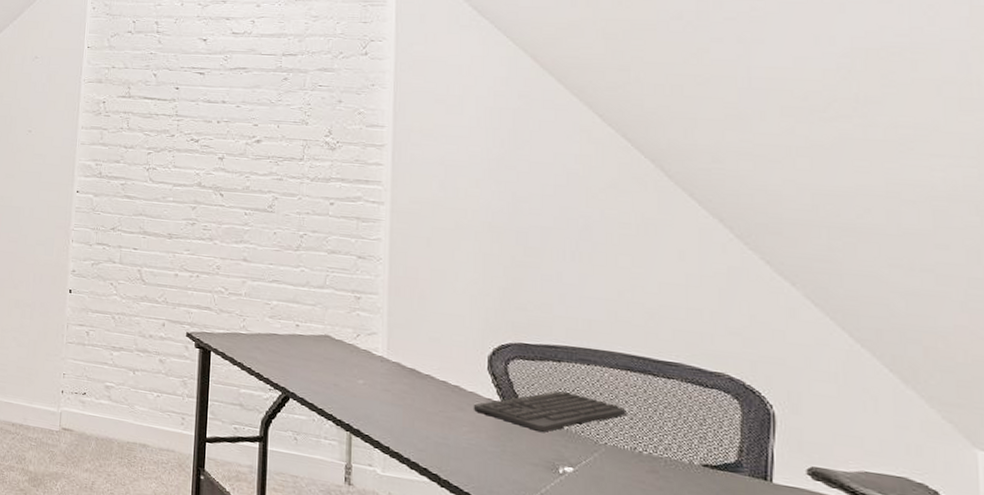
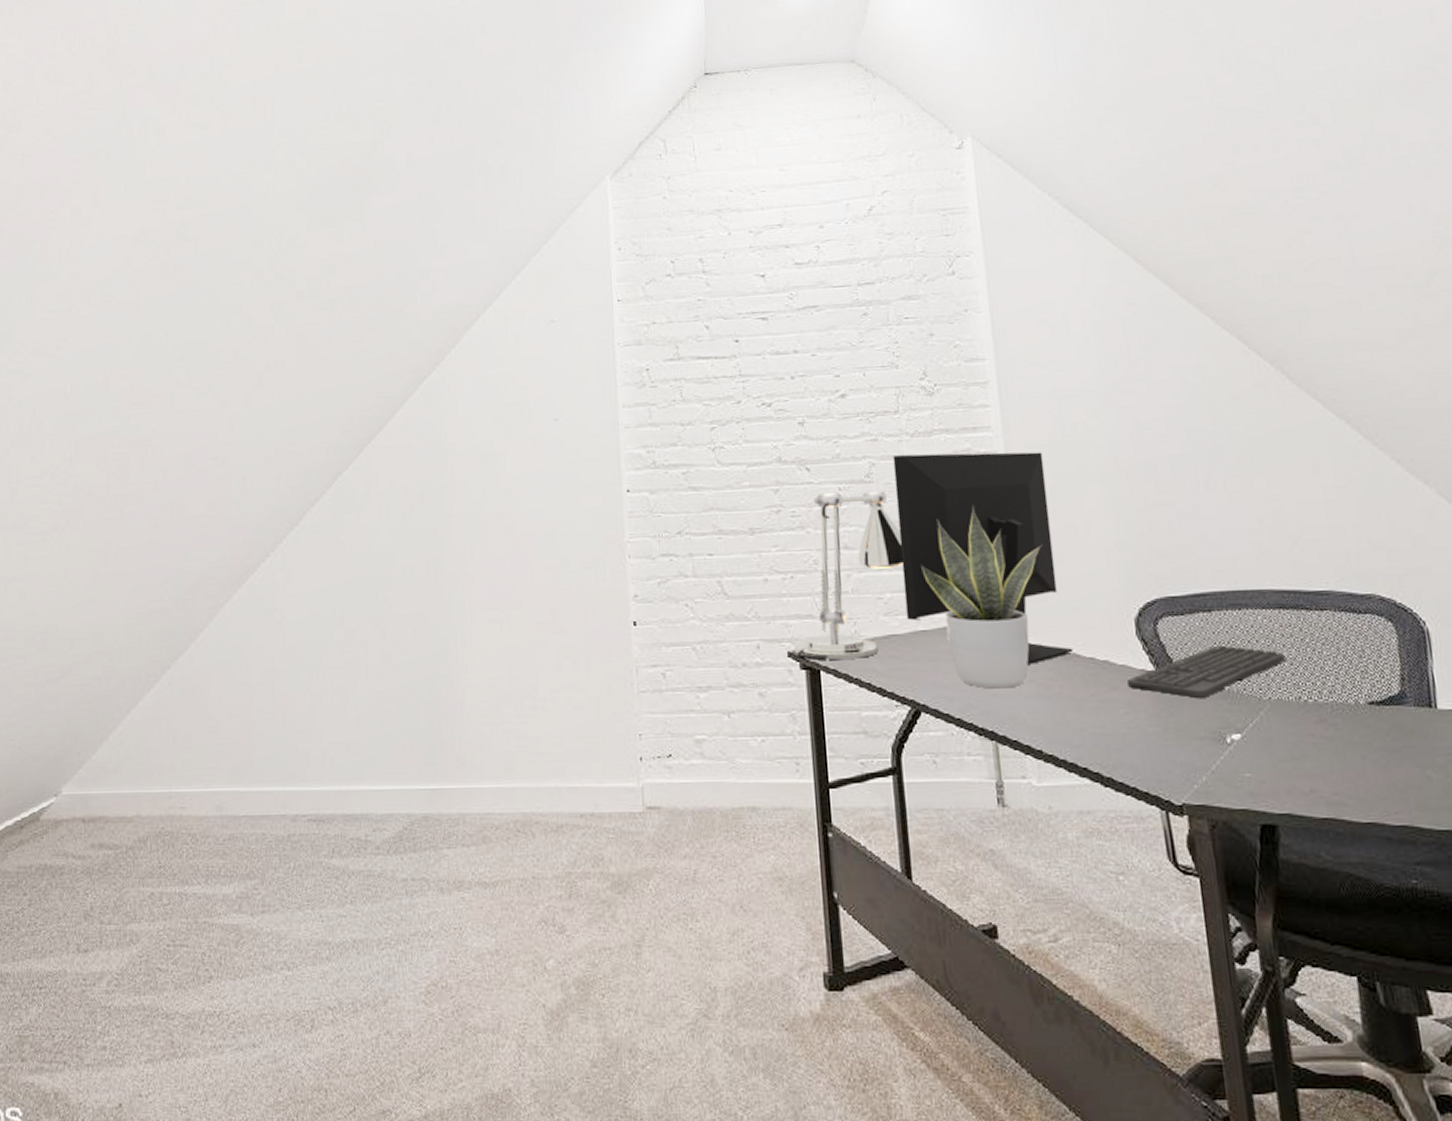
desk lamp: none [191,215,292,348] -> present [793,491,903,660]
monitor: none [287,194,429,377] -> present [892,452,1074,664]
potted plant: none [305,243,414,393] -> present [921,506,1043,689]

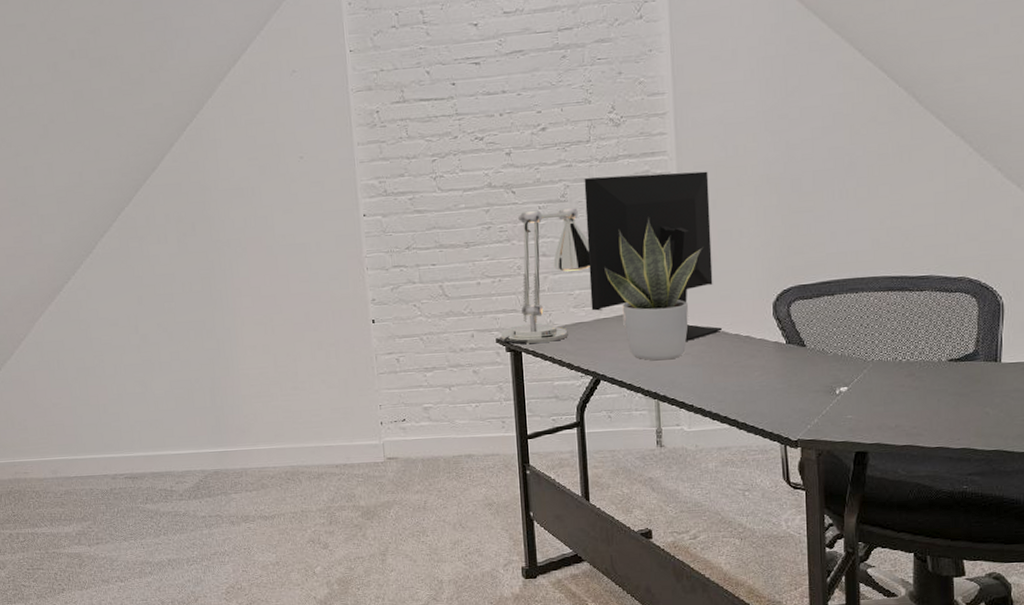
computer keyboard: present [1126,644,1286,698] -> none [762,320,889,362]

